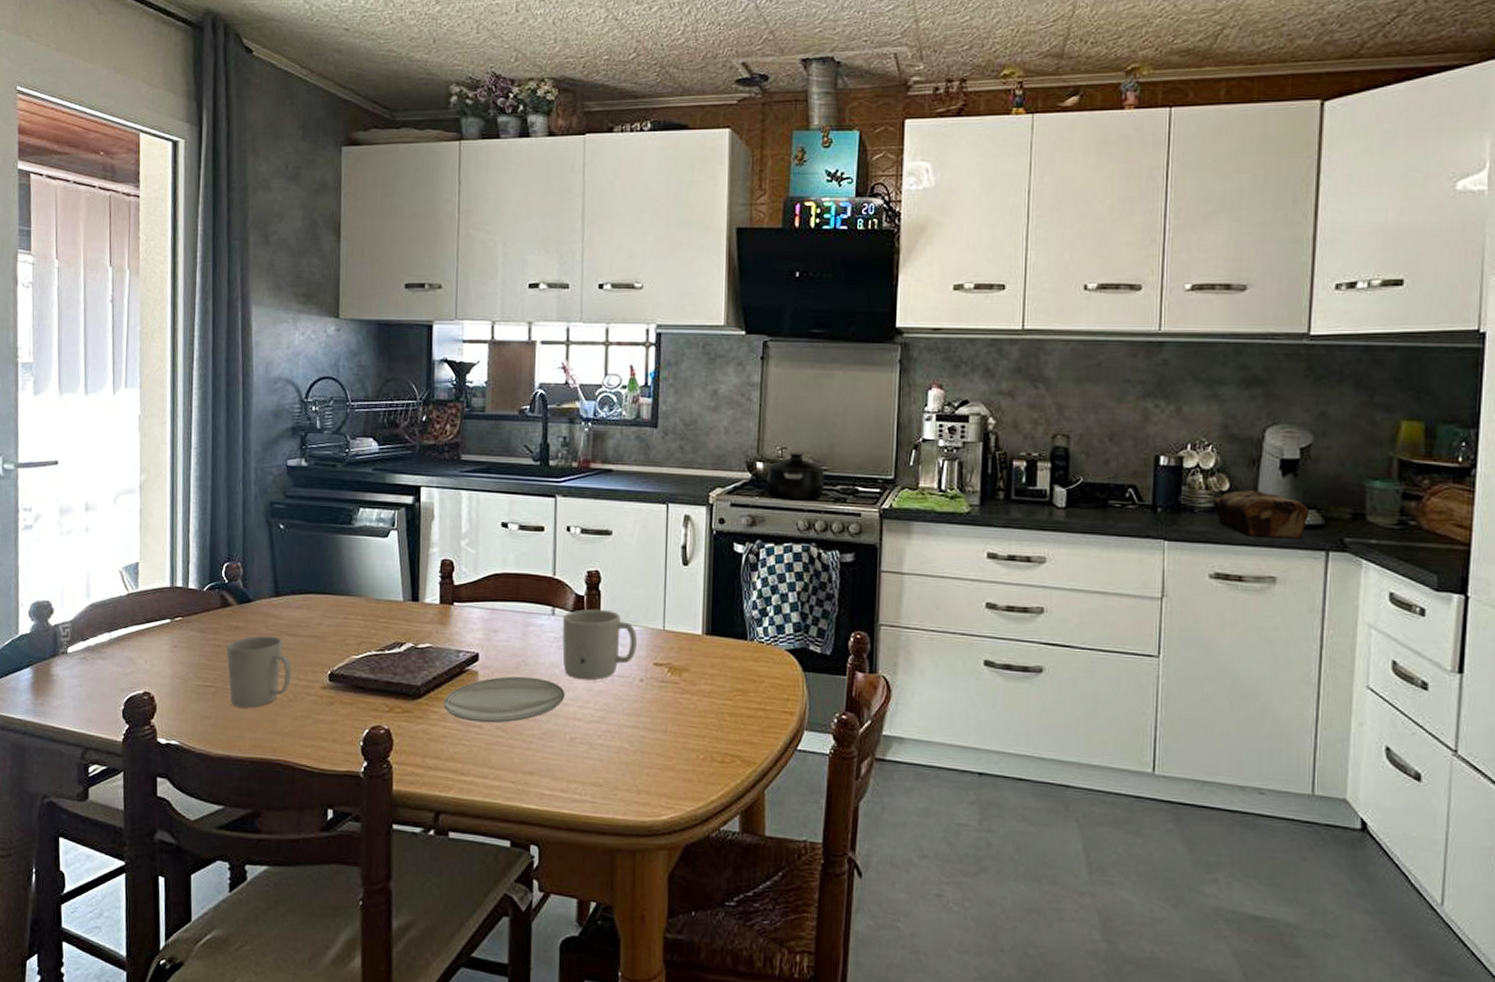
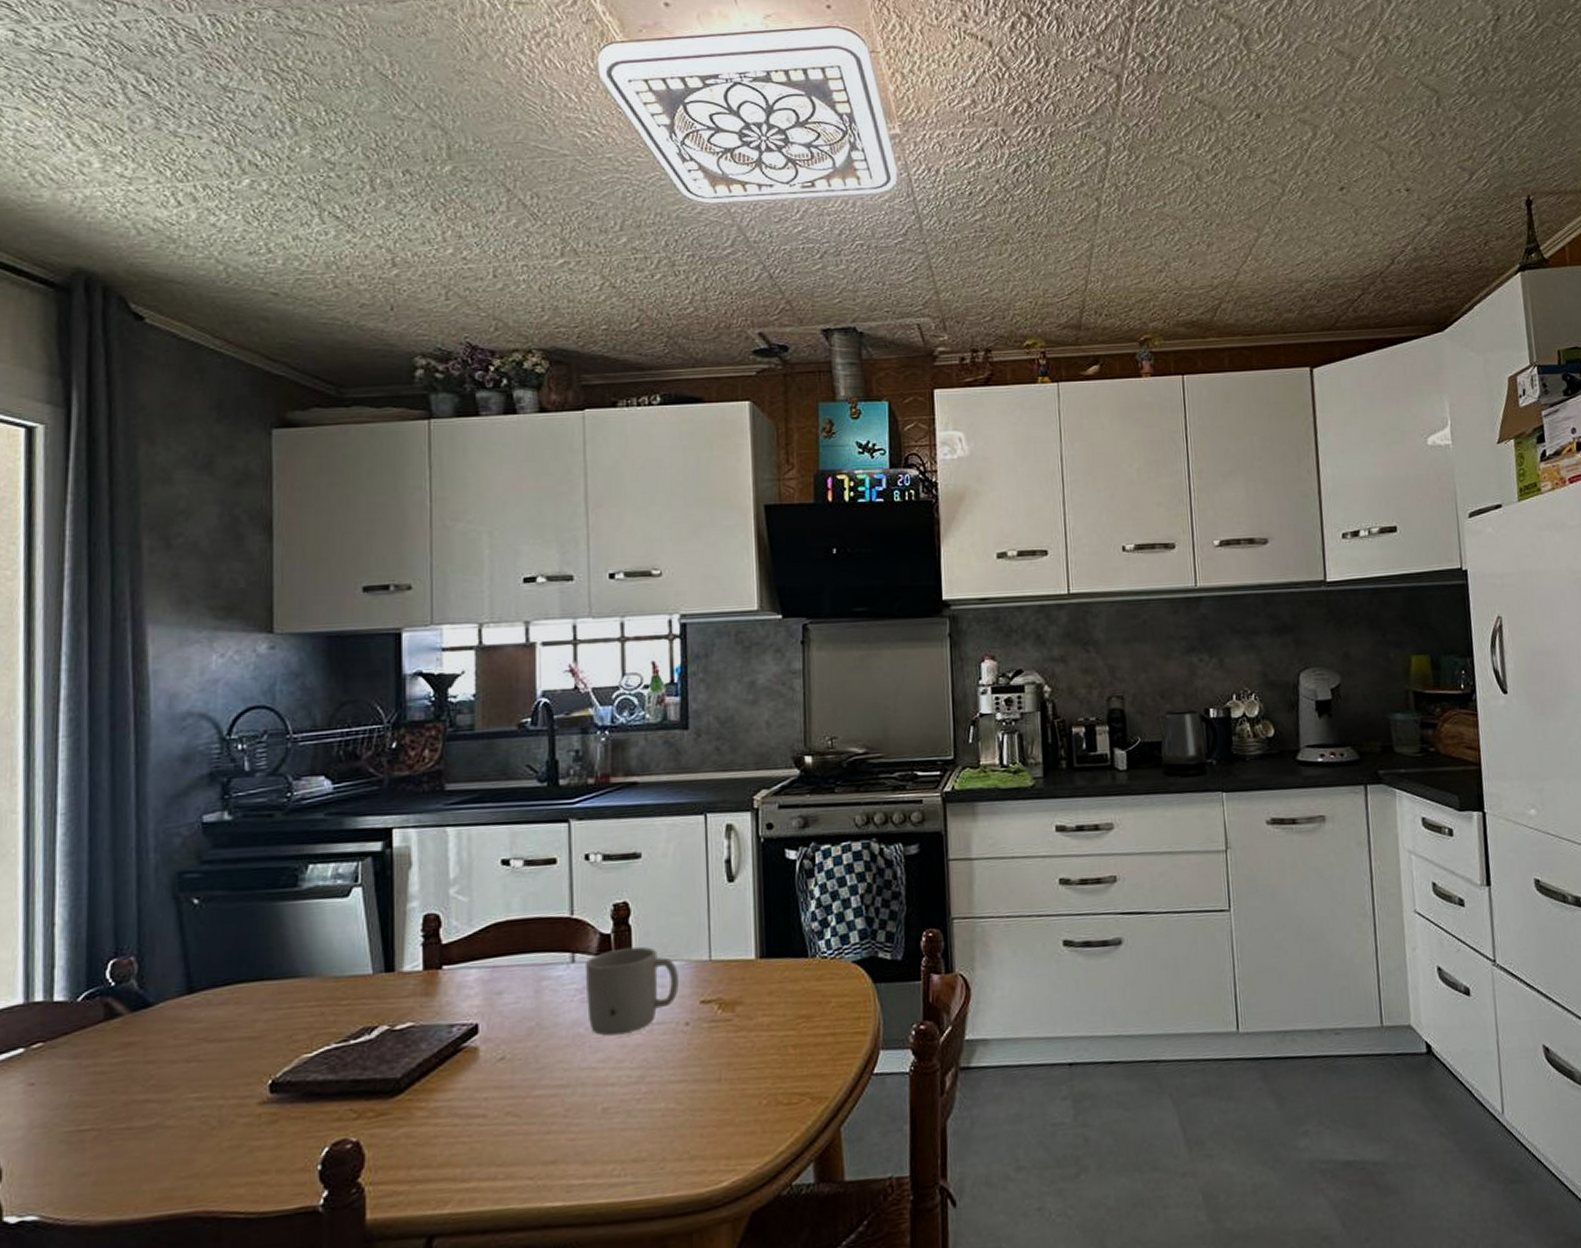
mug: present [226,635,291,708] -> none [113,1046,214,1151]
plate: present [443,676,565,723] -> none [433,1042,593,1112]
saucepan: present [767,453,825,501] -> none [817,741,881,795]
kettle: none [1102,452,1168,522] -> present [1157,707,1220,778]
bread loaf: present [1214,490,1310,539] -> none [1262,734,1347,778]

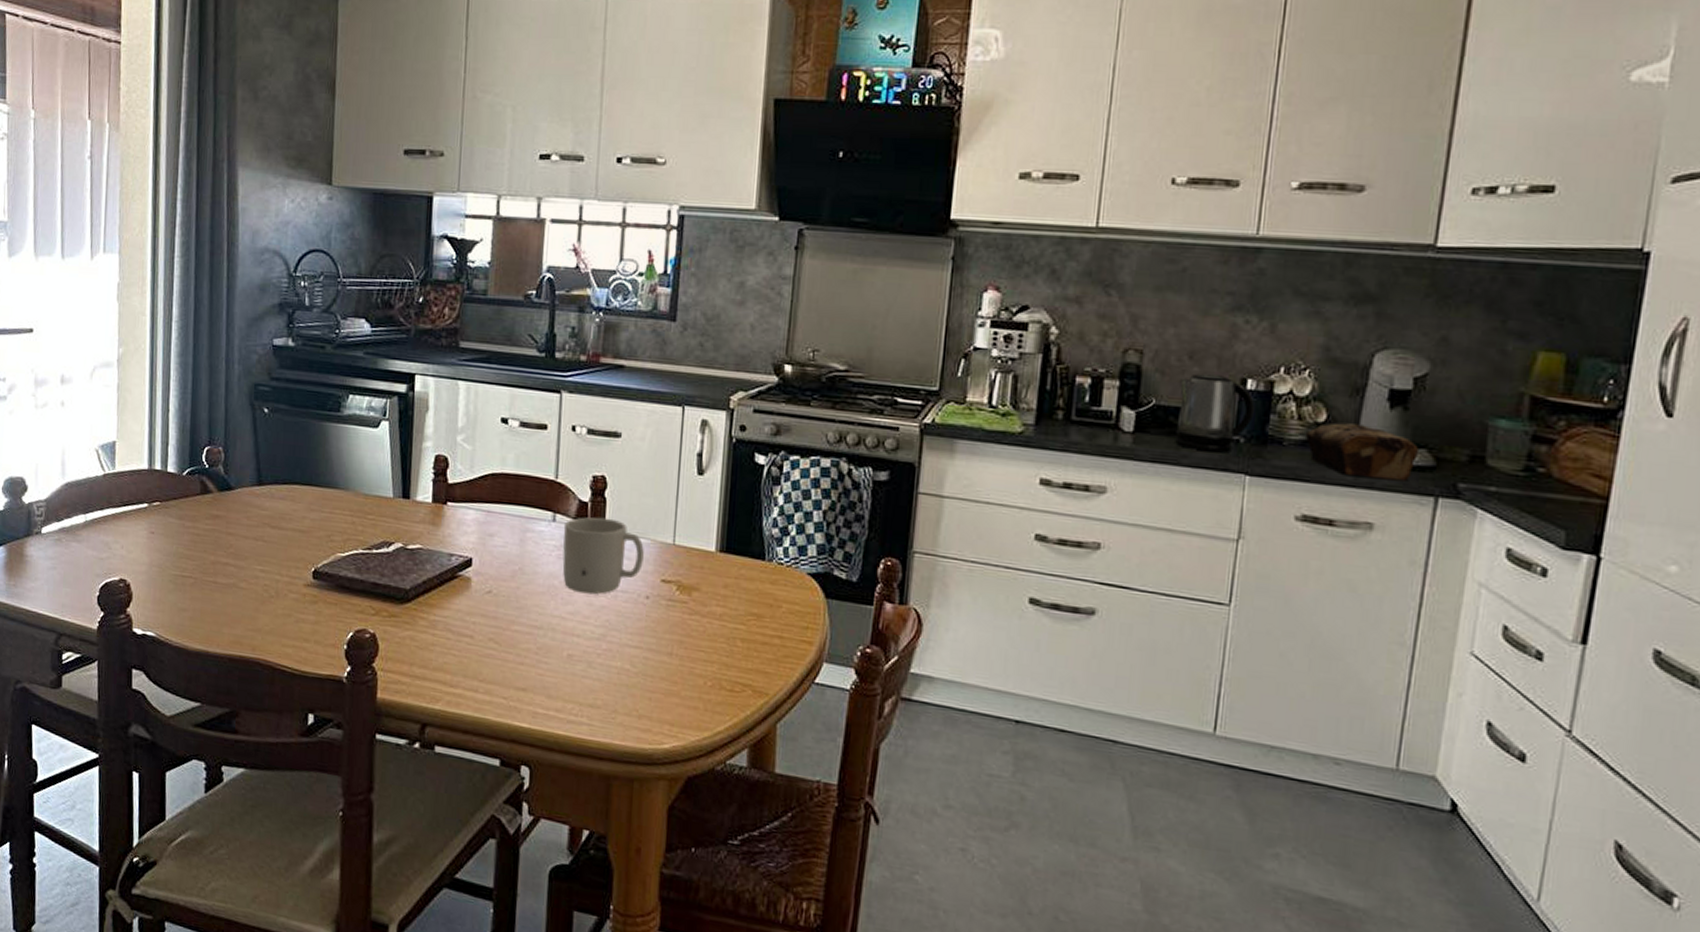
bread loaf: none [1262,734,1347,778] -> present [1306,423,1420,482]

